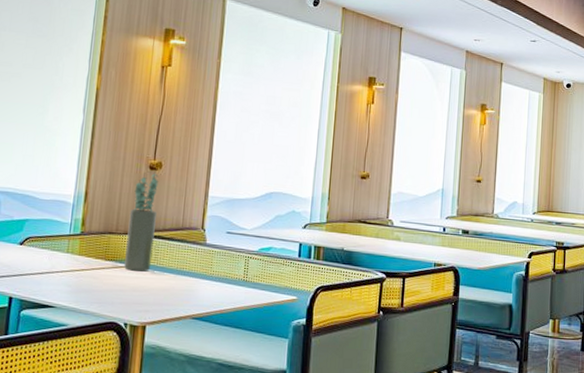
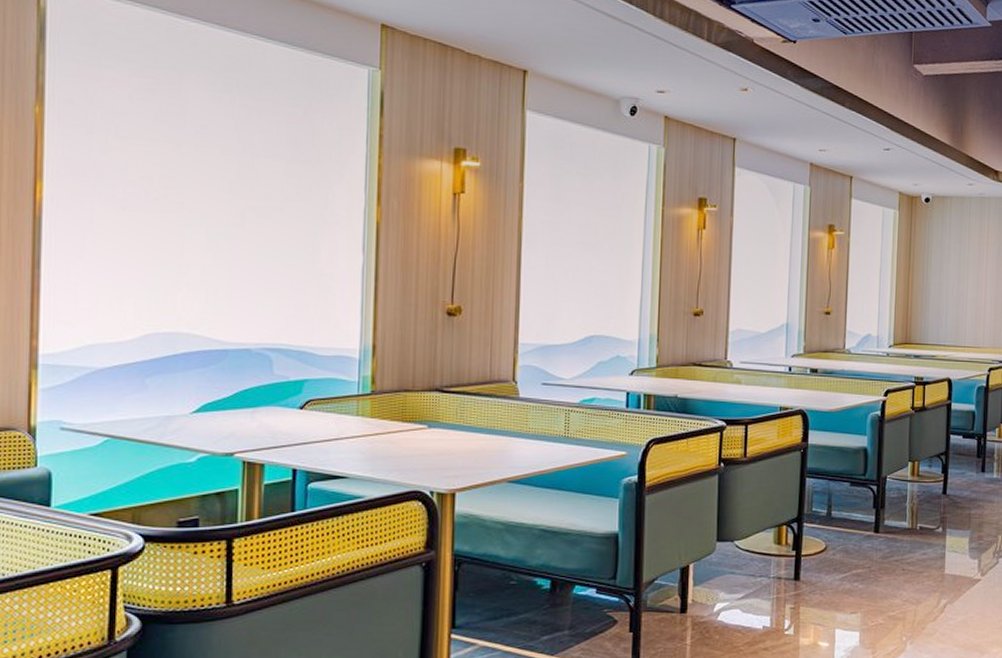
vase: present [124,170,159,272] -> none [425,315,460,433]

